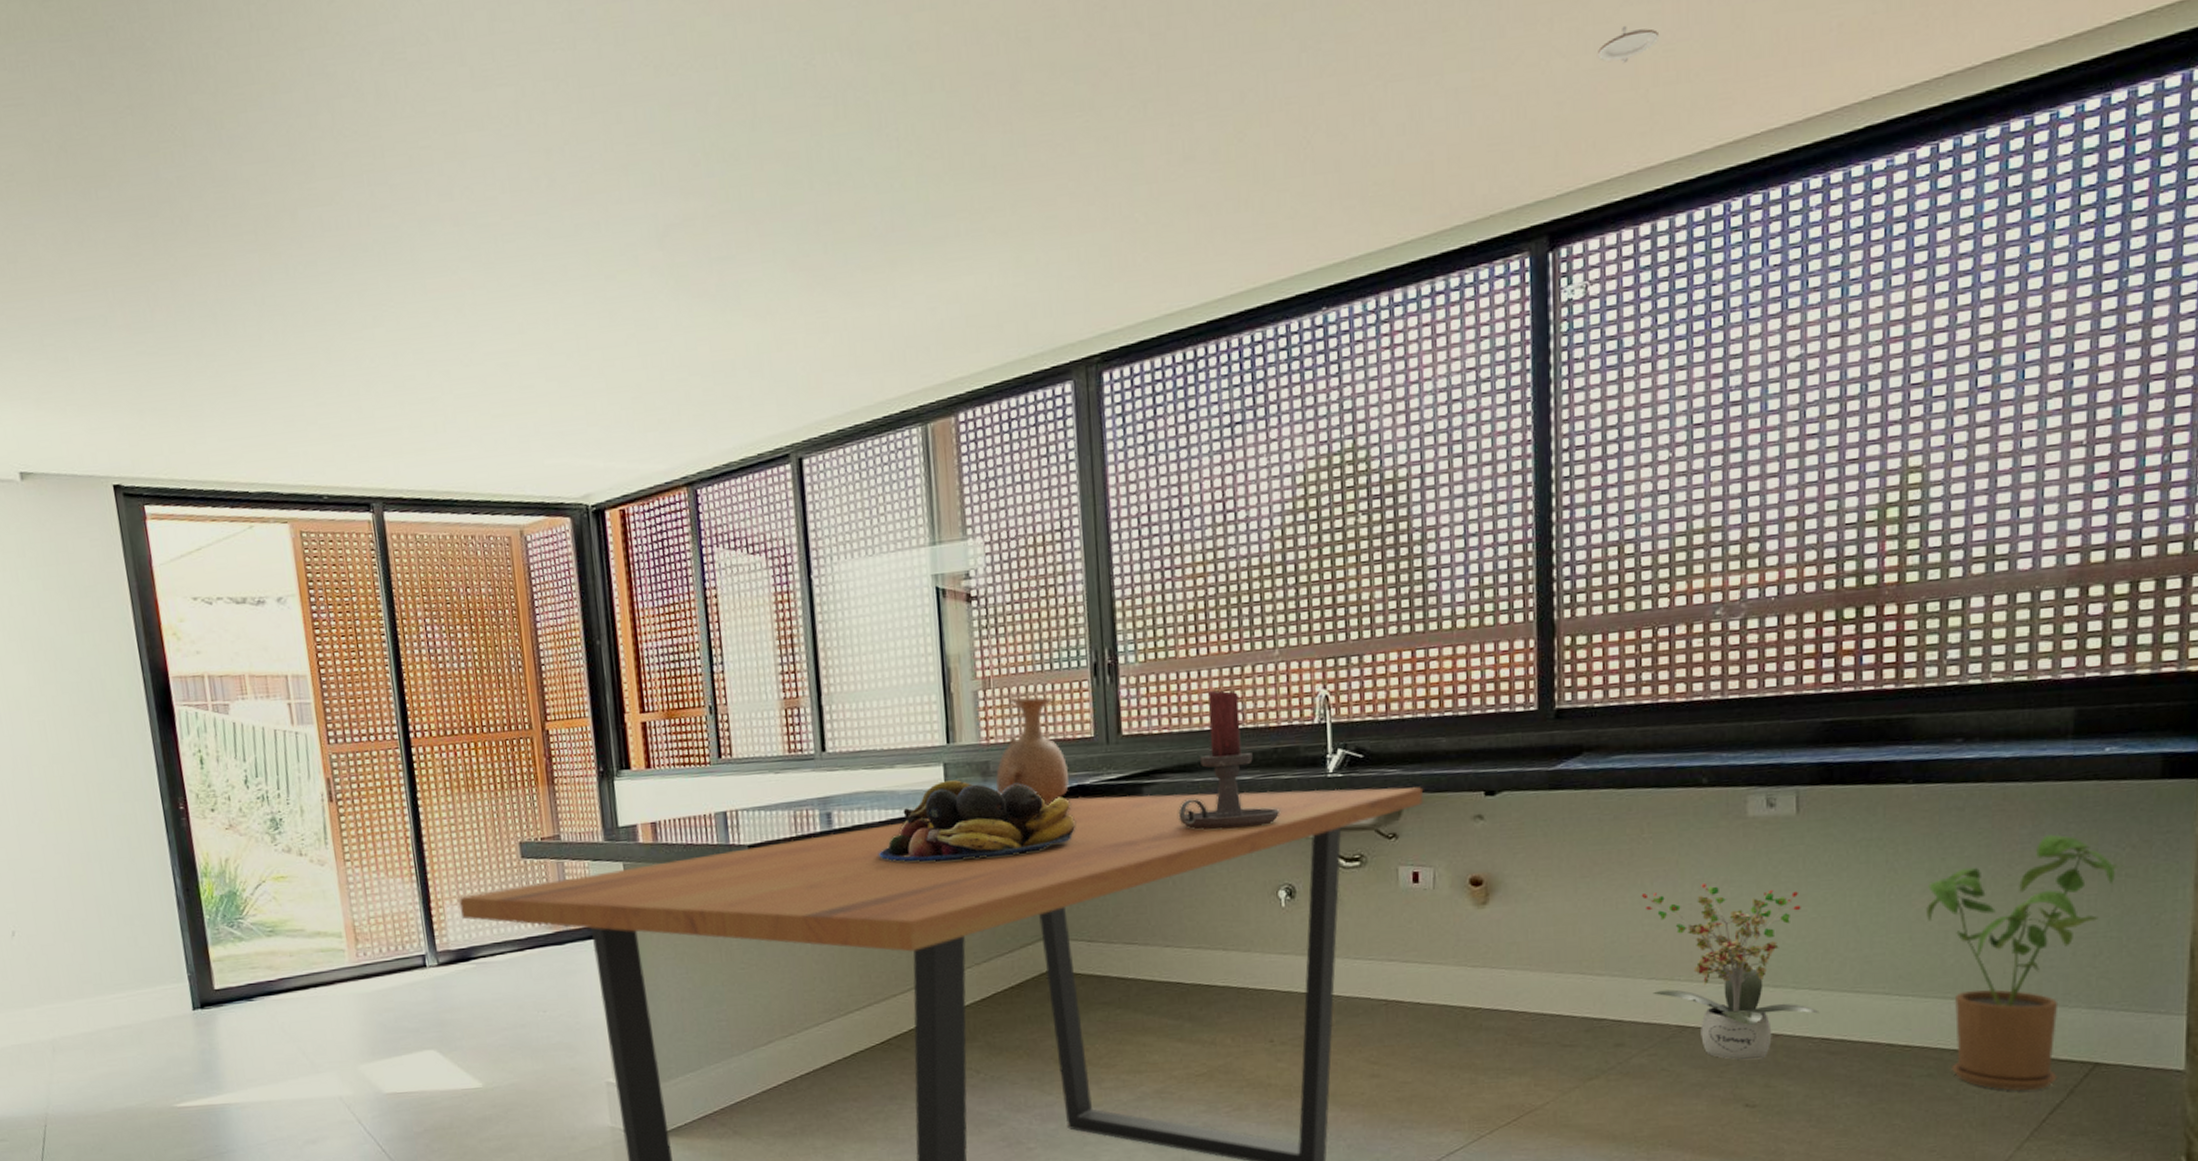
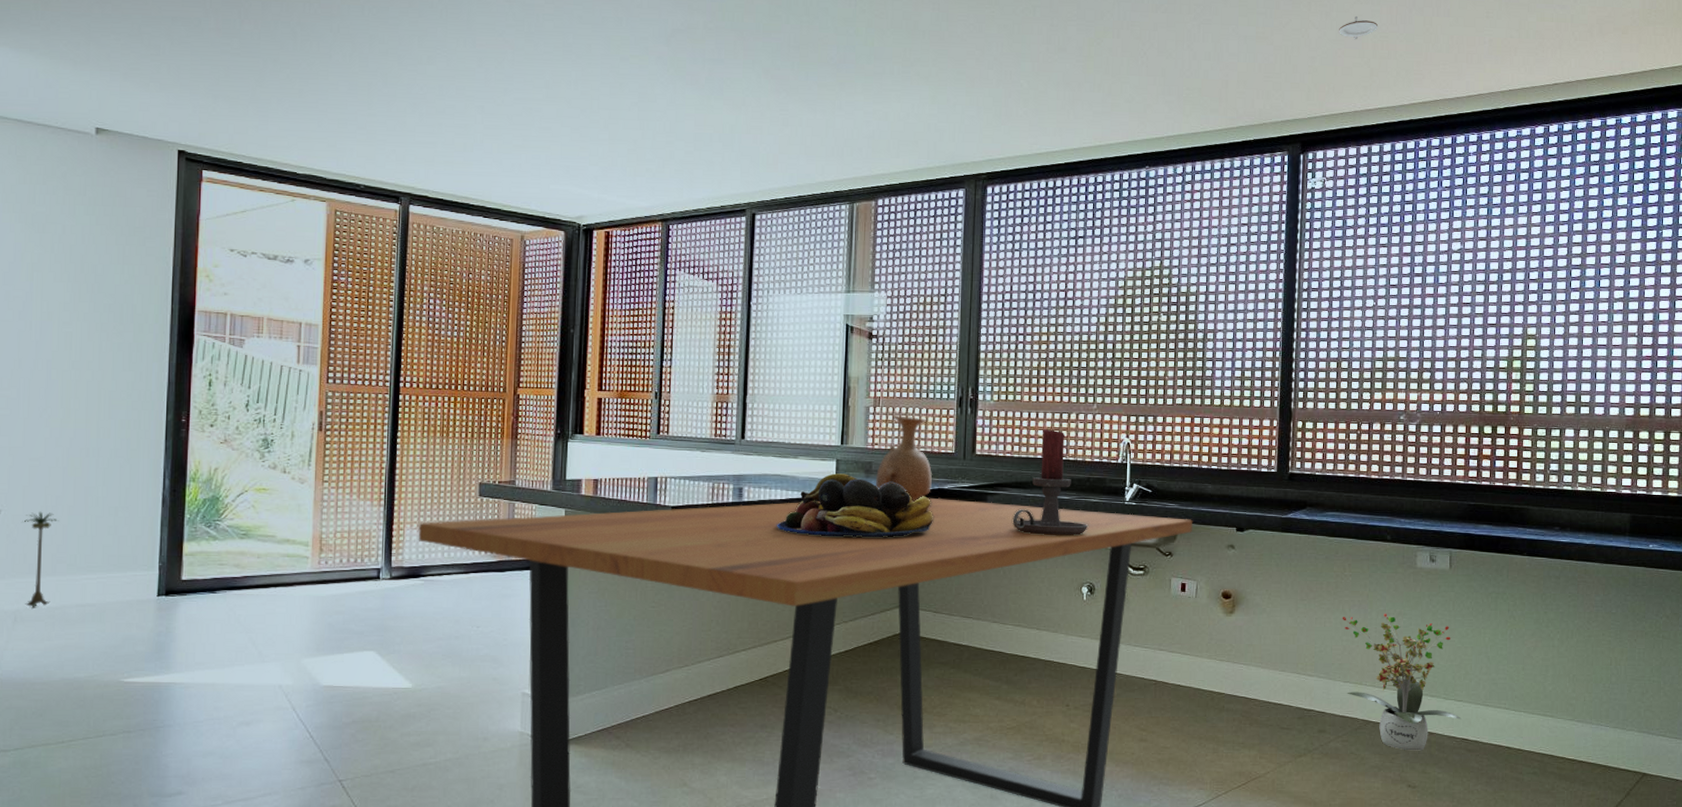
palm tree: none [40,928,85,1036] -> present [25,511,59,608]
house plant: present [1927,834,2123,1091] -> none [1534,602,1661,791]

